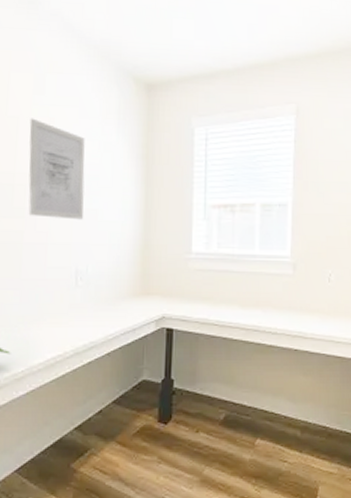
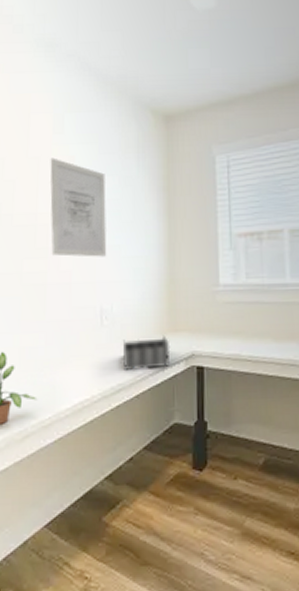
desk organizer: none [96,297,142,330] -> present [123,335,171,371]

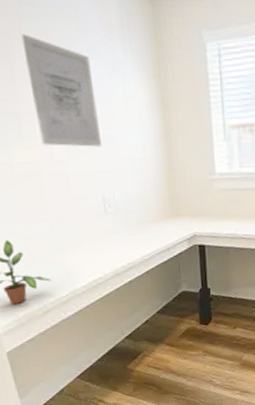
desk organizer: present [123,335,171,371] -> none [129,219,174,252]

